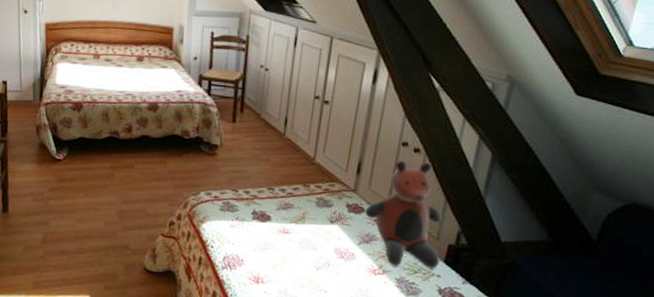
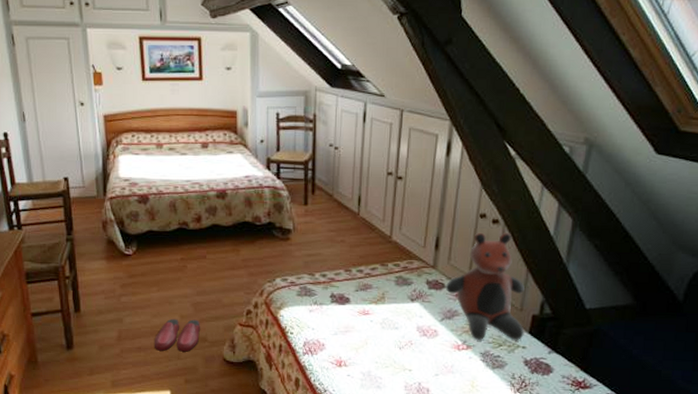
slippers: none [78,224,124,259] -> present [155,318,200,352]

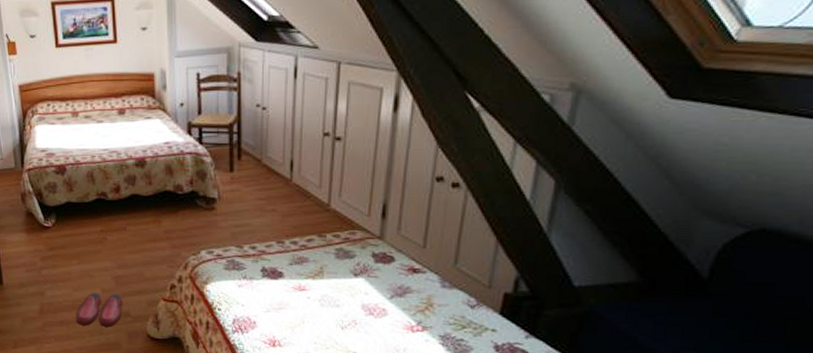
teddy bear: present [445,232,525,340] -> none [394,198,494,322]

